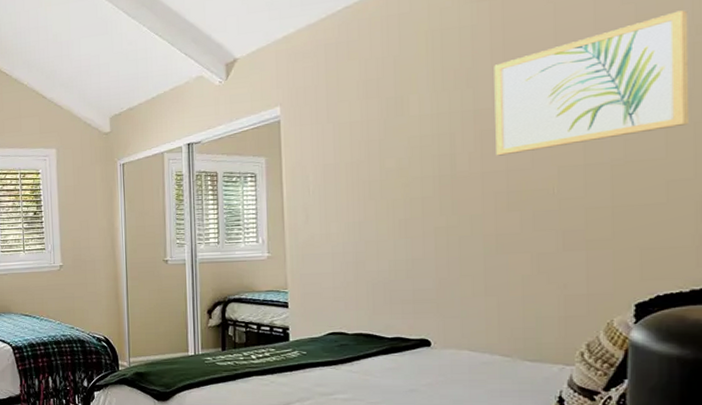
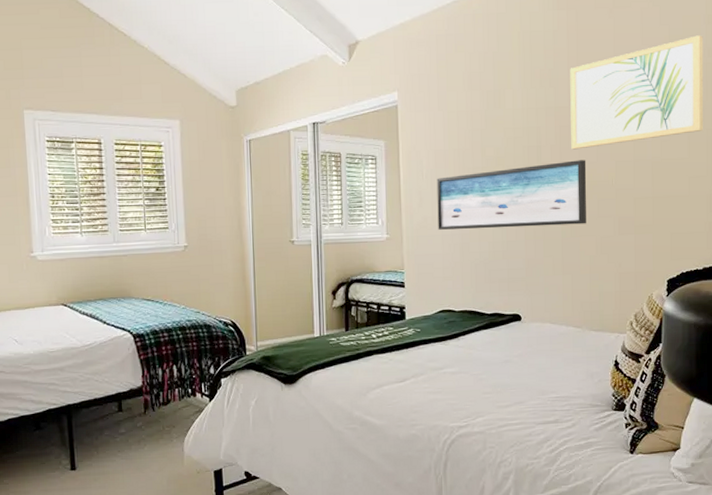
wall art: none [325,167,518,248] -> present [436,160,587,230]

